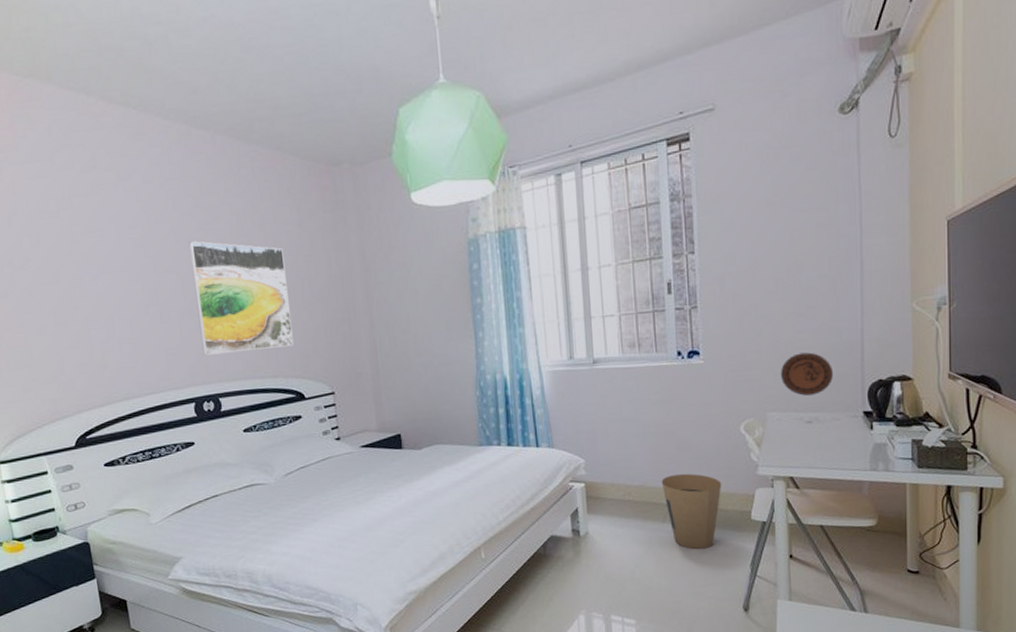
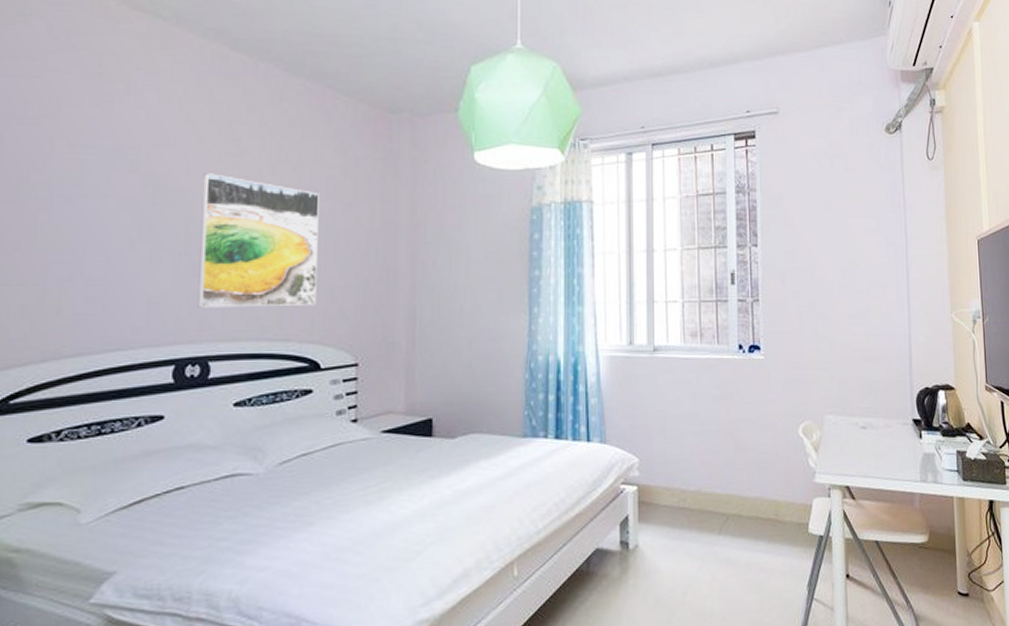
trash can: present [661,473,722,550] -> none [718,478,780,568]
decorative plate: present [780,352,833,396] -> none [836,355,885,400]

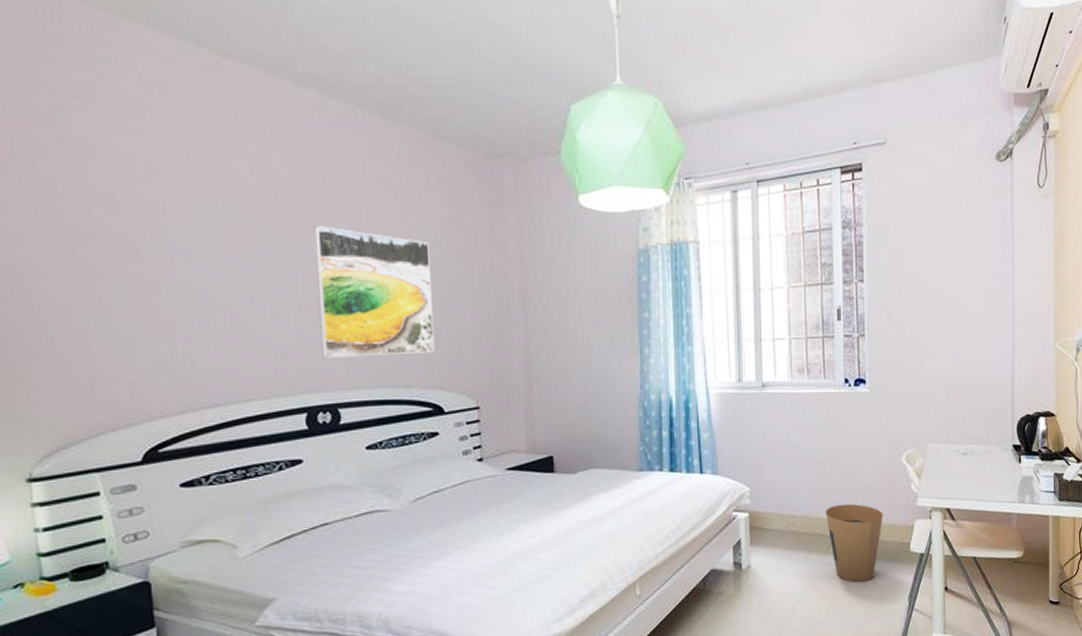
trash can: none [718,478,780,568] -> present [825,503,884,583]

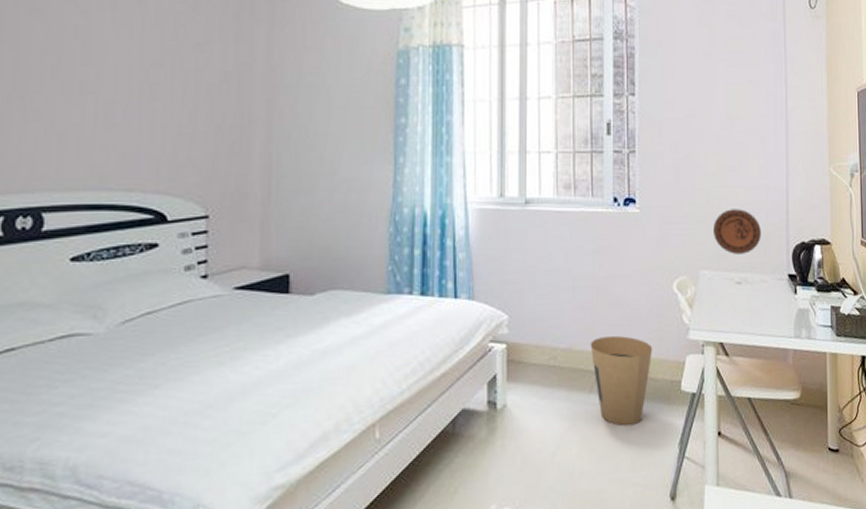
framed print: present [314,226,435,358] -> none [29,6,166,154]
decorative plate: none [939,385,987,428] -> present [712,209,761,254]

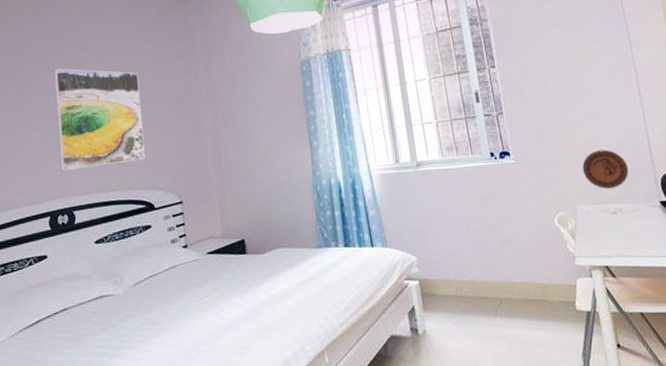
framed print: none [29,6,166,154] -> present [53,68,145,171]
trash can: present [590,335,653,426] -> none [489,267,546,343]

